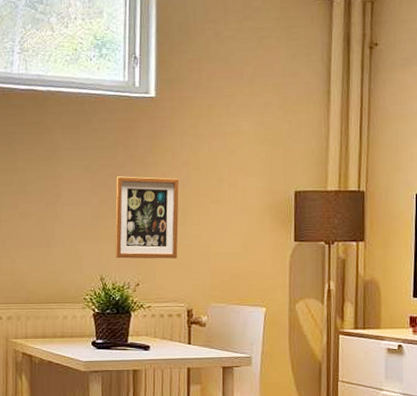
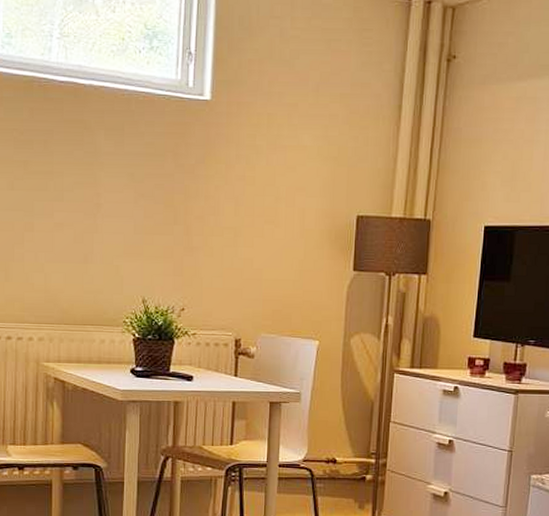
picture frame: present [115,176,179,259] -> none [159,188,232,283]

